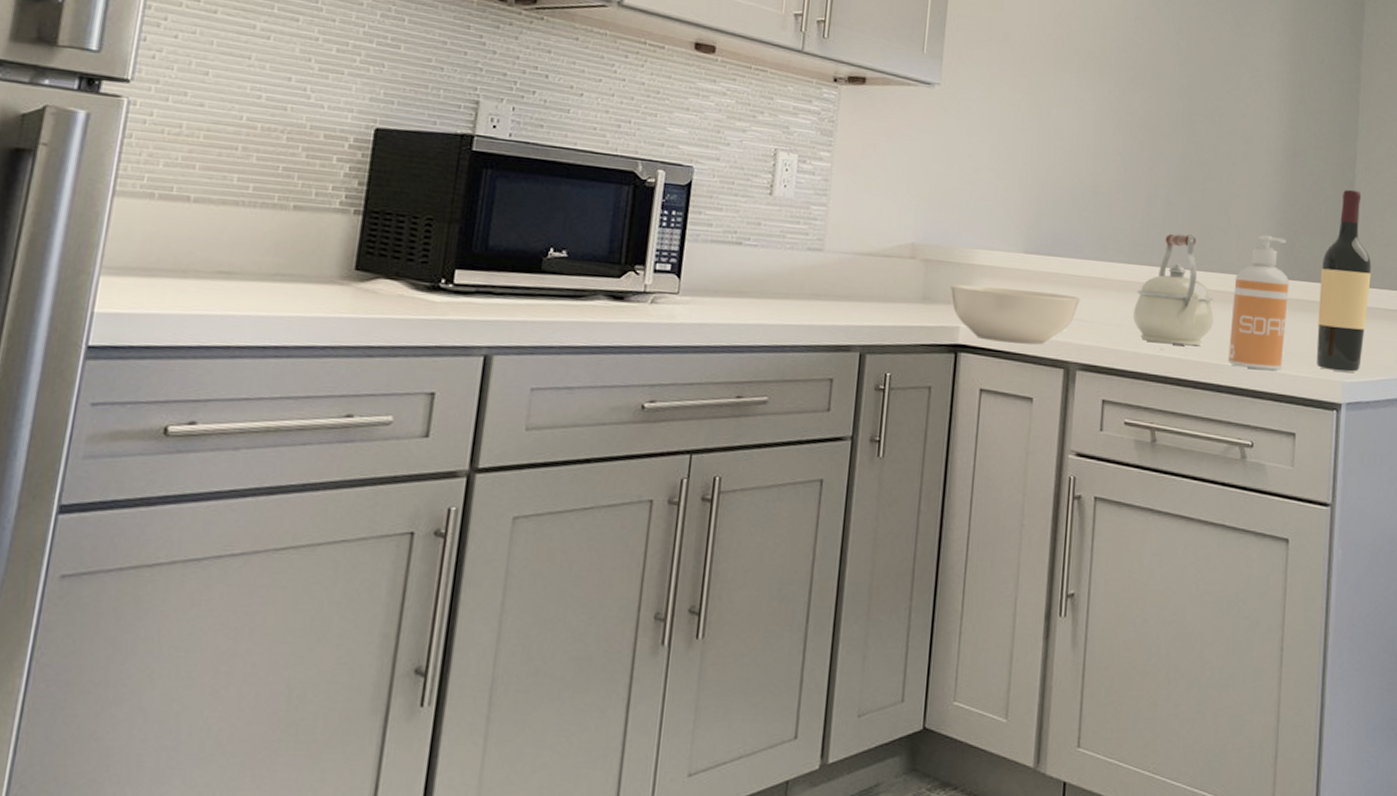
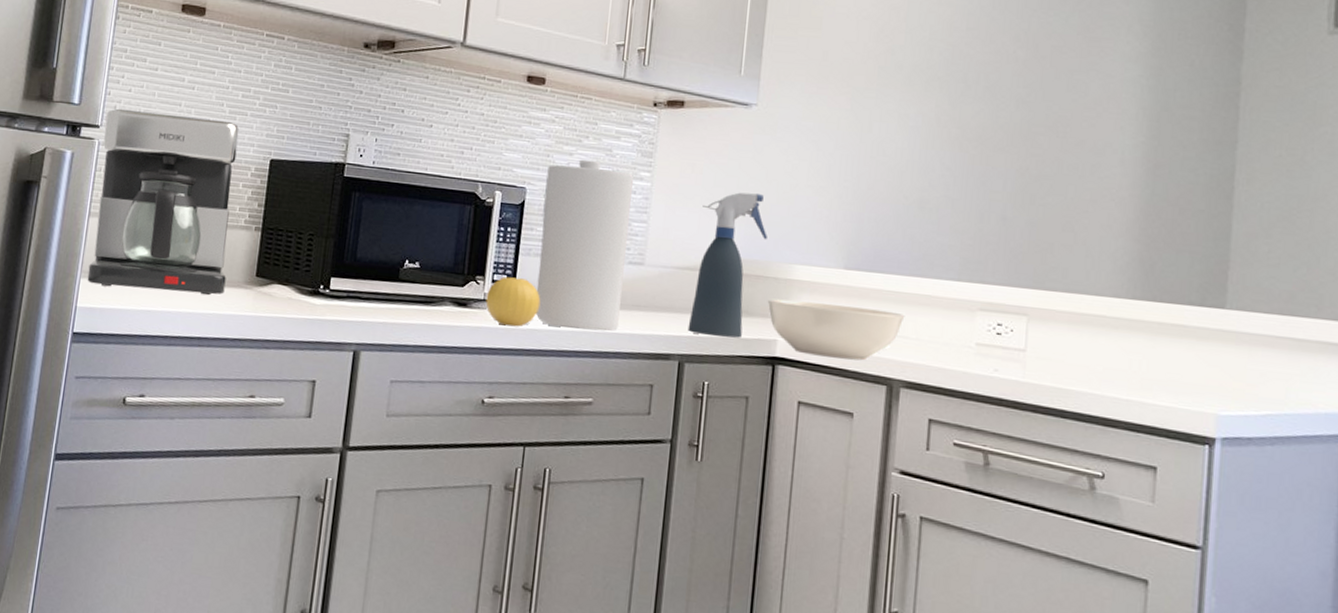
coffee maker: none [109,59,333,295] -> present [87,109,239,296]
fruit: none [646,265,710,322] -> present [486,276,541,327]
paper towel holder: none [705,136,812,324] -> present [536,159,633,332]
spray bottle: none [869,174,950,327] -> present [687,192,767,339]
kettle: present [1132,233,1214,346] -> none [962,250,1057,369]
soap dispenser: present [1228,235,1289,370] -> none [1074,252,1149,398]
wine bottle: present [1316,189,1372,372] -> none [1182,203,1256,405]

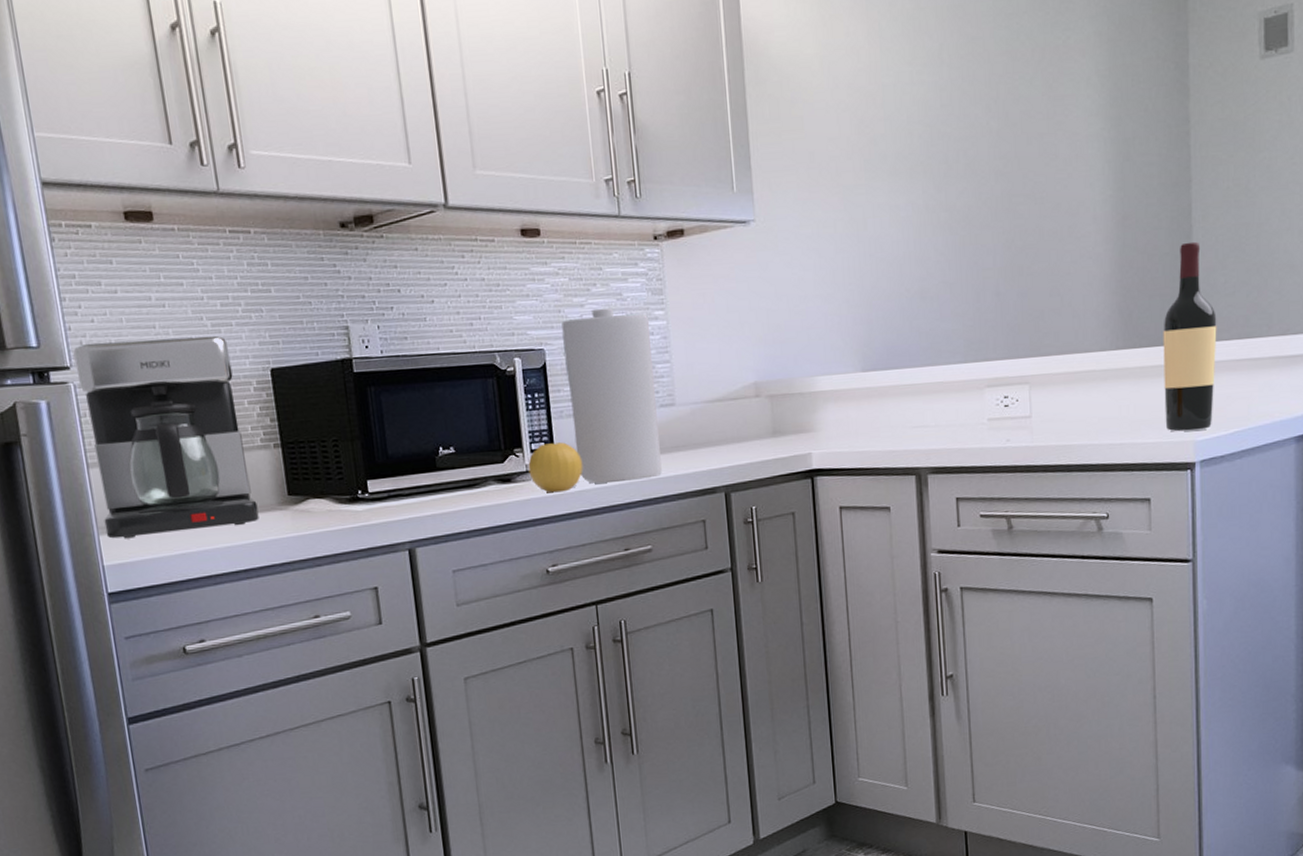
spray bottle: present [687,192,767,339] -> none [720,312,786,463]
bowl: present [767,298,905,361] -> none [796,404,923,462]
wine bottle: none [1182,203,1256,405] -> present [1163,241,1217,432]

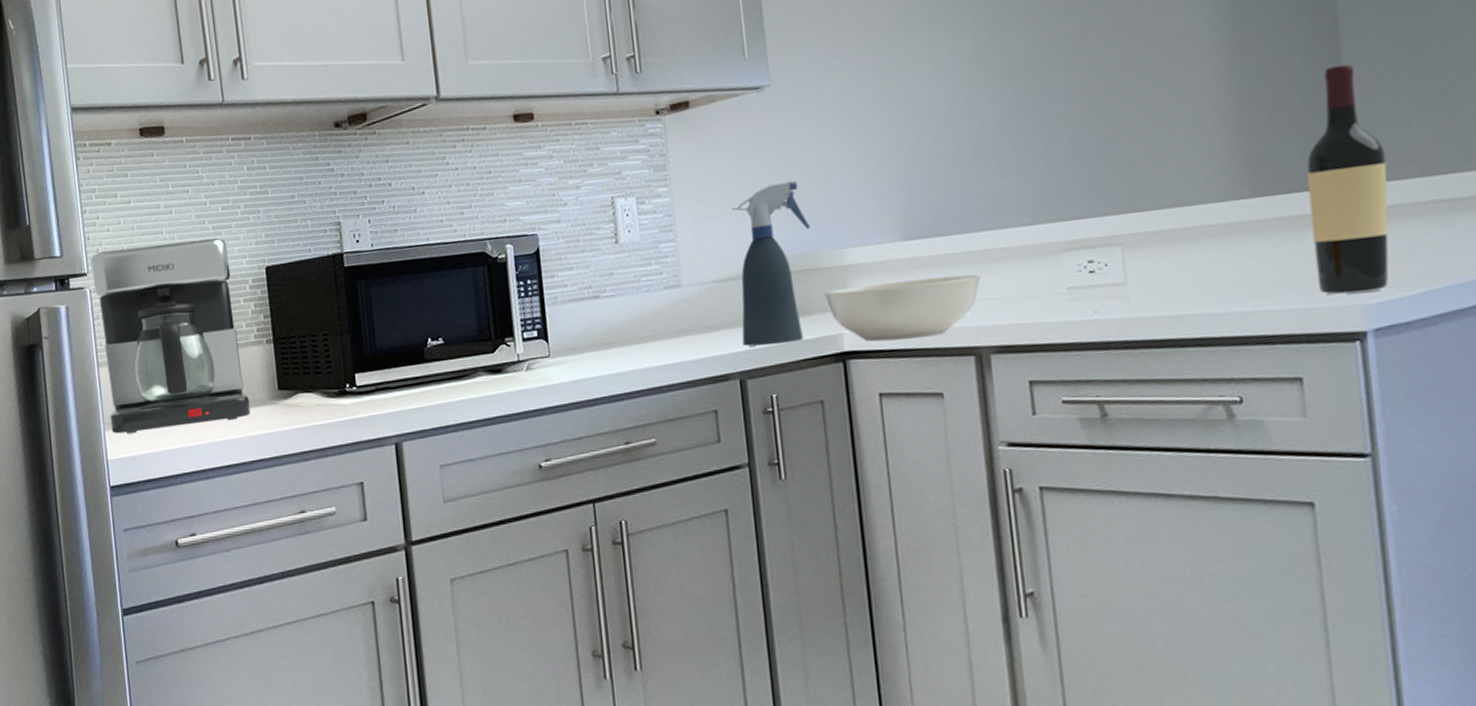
fruit: present [528,442,583,493] -> none [520,329,579,384]
paper towel holder: present [561,307,662,484] -> none [556,187,667,373]
spray bottle: none [720,312,786,463] -> present [731,181,810,347]
bowl: none [796,404,923,462] -> present [823,274,981,342]

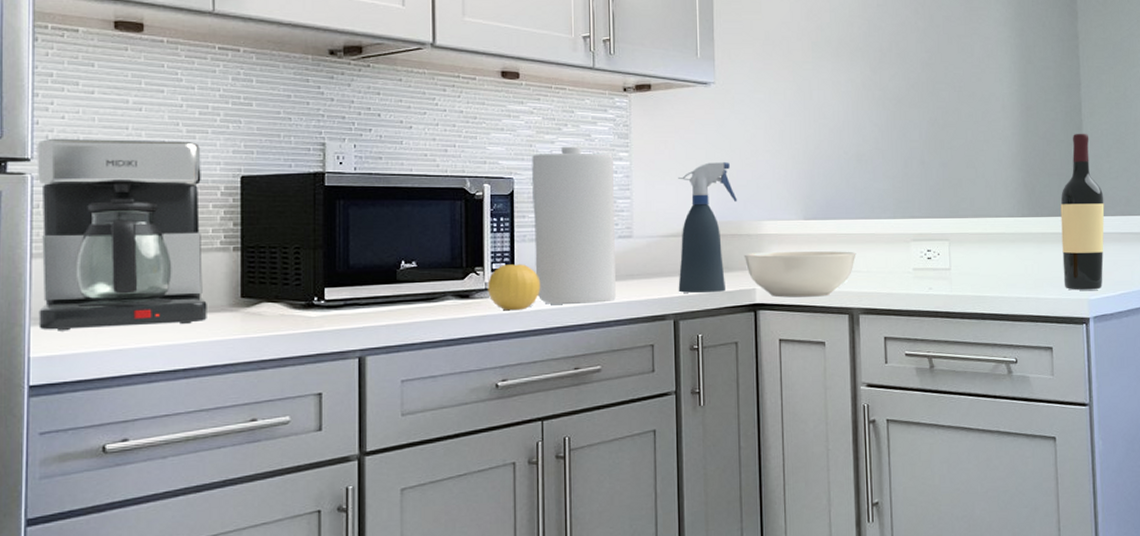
fruit: none [520,329,579,384] -> present [488,264,541,311]
paper towel holder: none [556,187,667,373] -> present [532,146,616,306]

